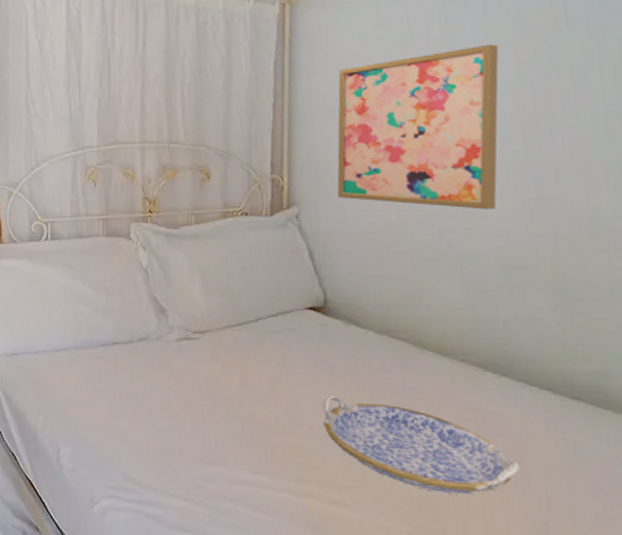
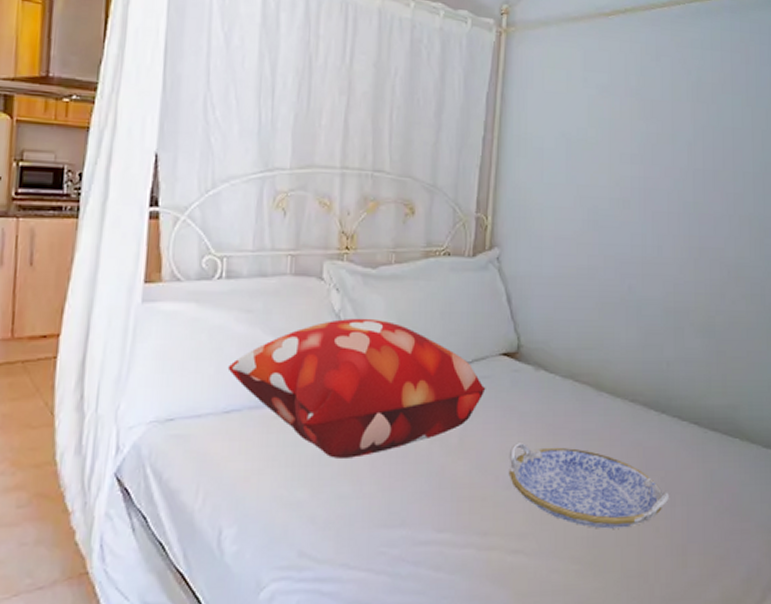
decorative pillow: none [56,273,293,397] -> present [227,318,486,458]
wall art: present [337,44,499,210] -> none [537,99,680,257]

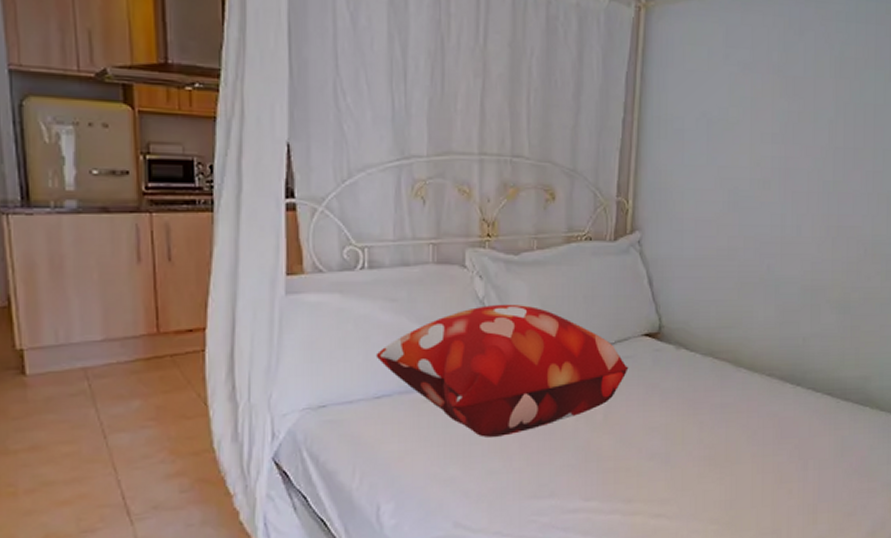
serving tray: present [508,443,669,529] -> none [651,417,802,493]

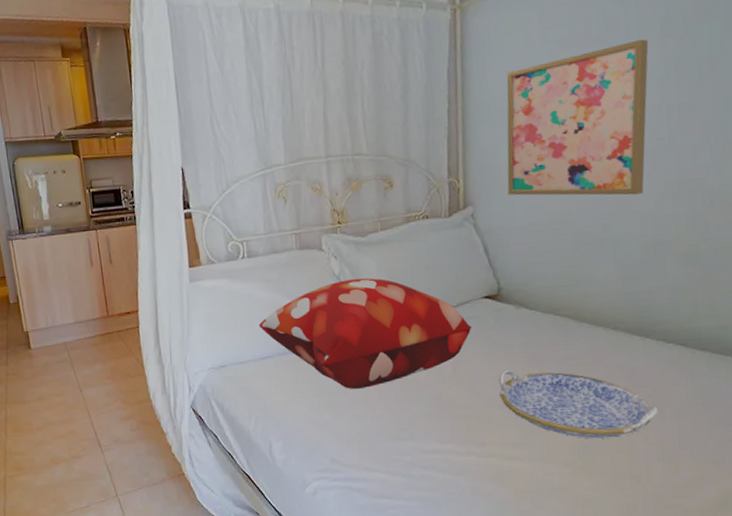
serving tray: none [651,417,802,493] -> present [499,370,658,439]
wall art: none [678,76,823,236] -> present [506,39,649,196]

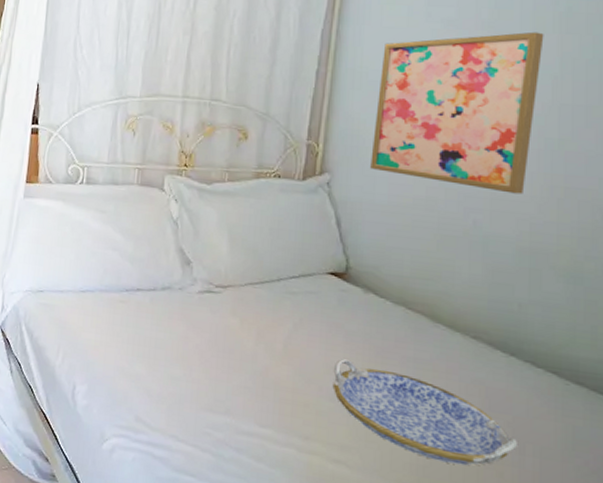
decorative pillow: present [258,277,472,389] -> none [85,225,312,347]

